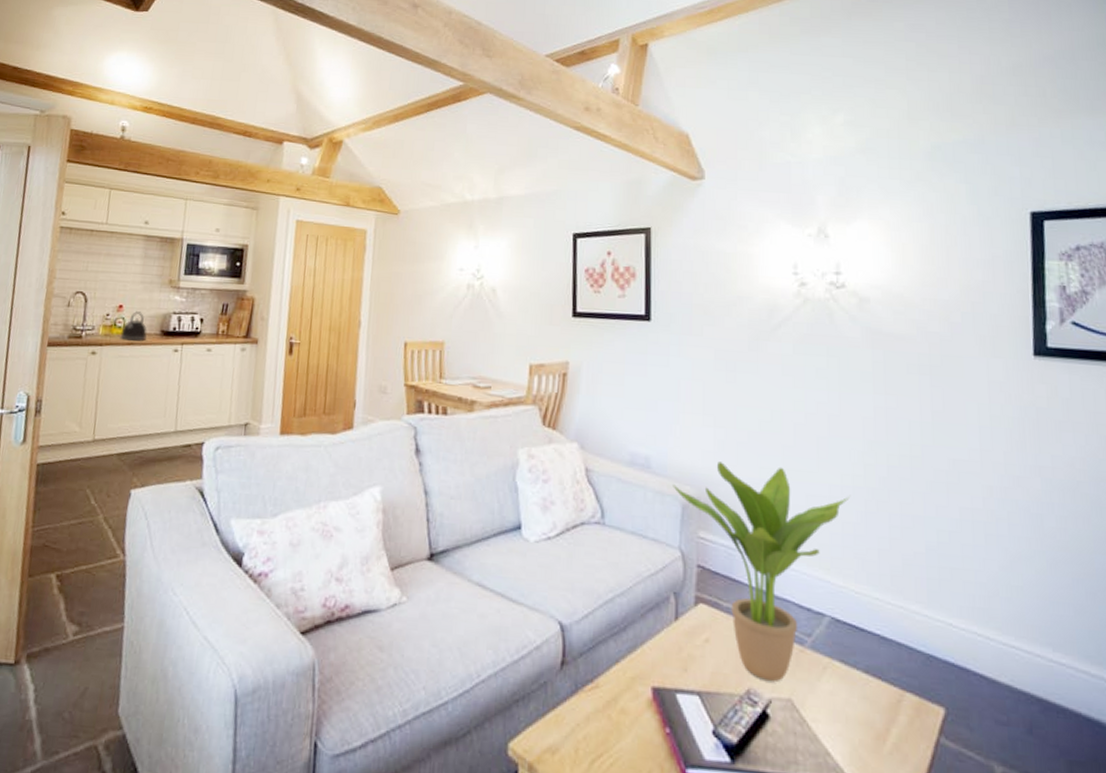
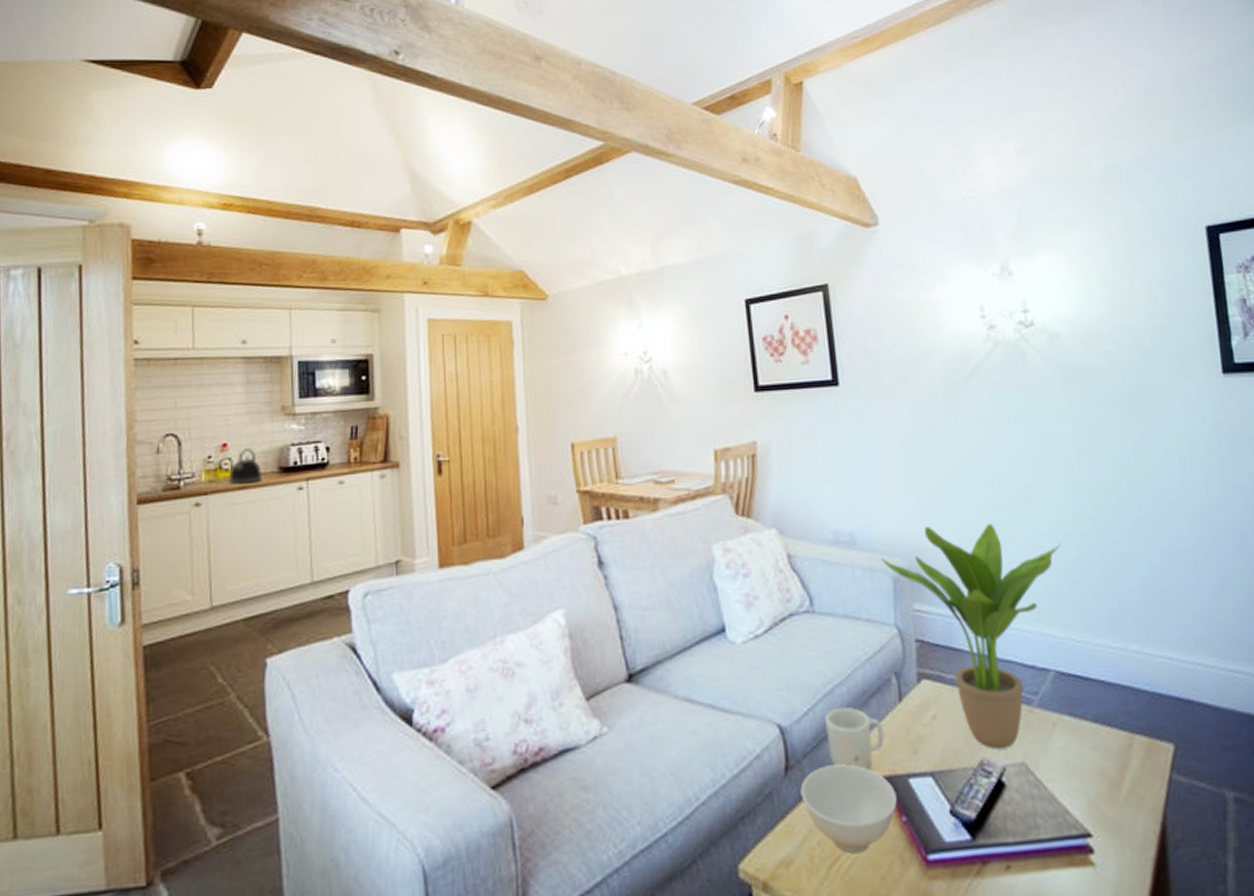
bowl: none [573,667,663,755] -> present [800,764,897,854]
mug: none [603,614,658,678] -> present [825,706,885,769]

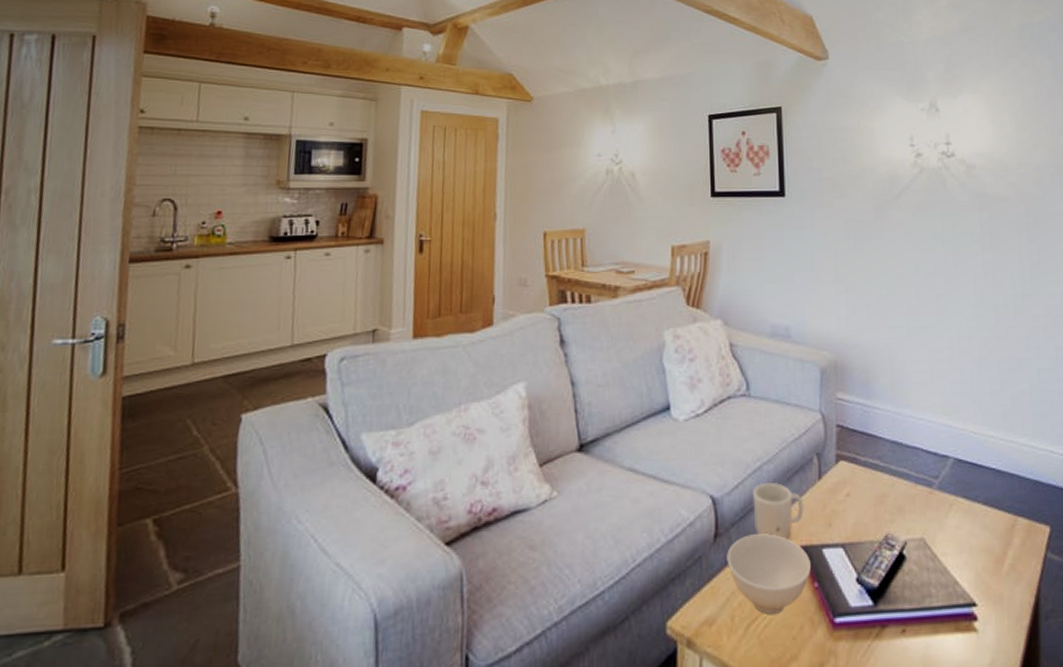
kettle: present [229,448,263,486] -> none [220,217,254,251]
potted plant: present [881,523,1061,748] -> none [811,325,966,524]

